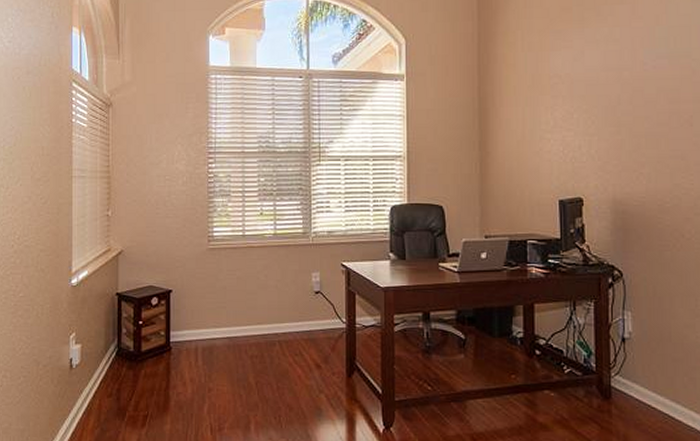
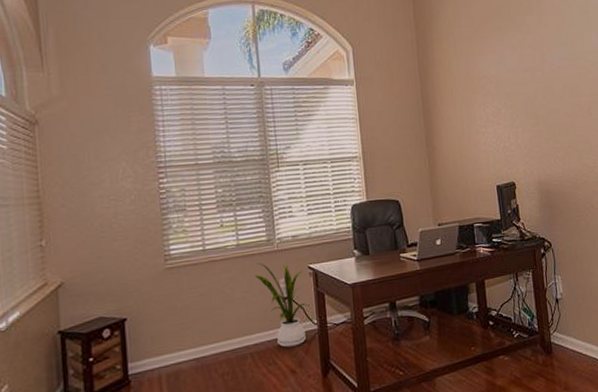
house plant: none [289,253,340,342] -> present [256,262,310,348]

